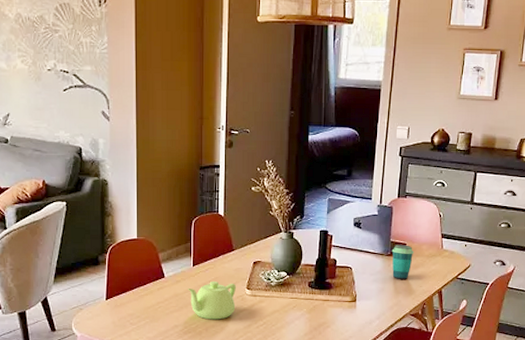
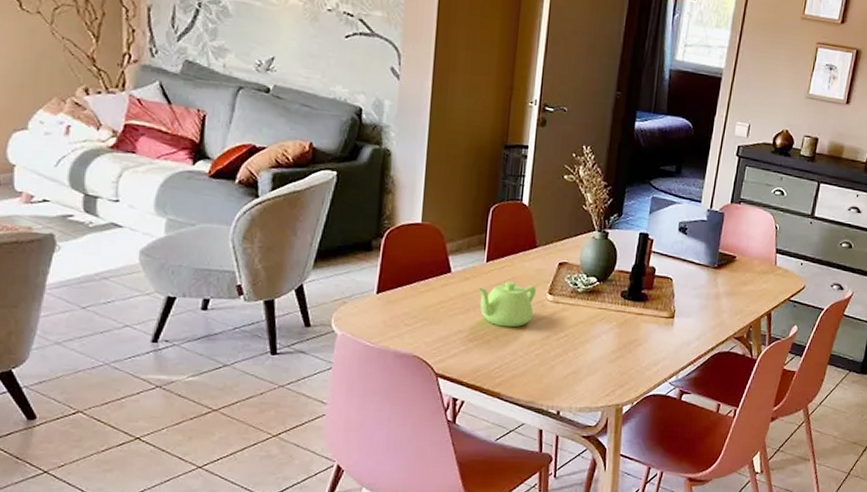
cup: present [392,245,414,280] -> none [717,257,744,298]

